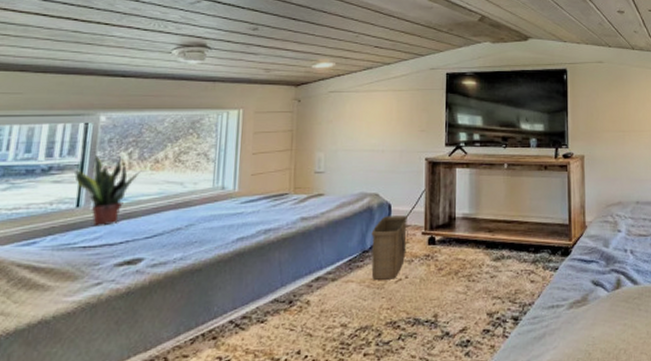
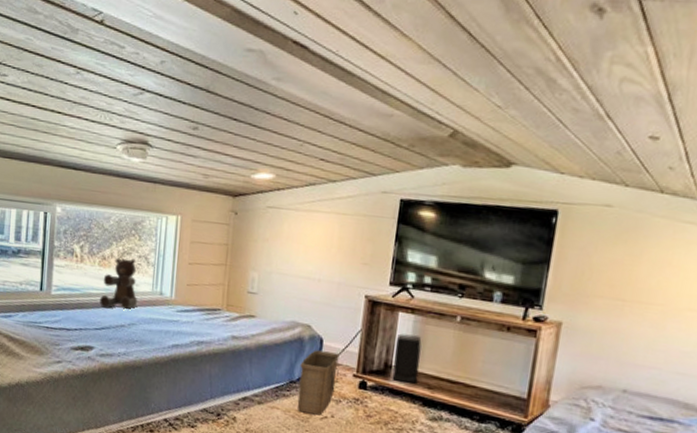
potted plant: present [74,155,142,225] -> none [38,245,92,311]
teddy bear: none [151,157,197,213] -> present [100,258,138,309]
speaker: none [456,187,479,231] -> present [392,333,422,384]

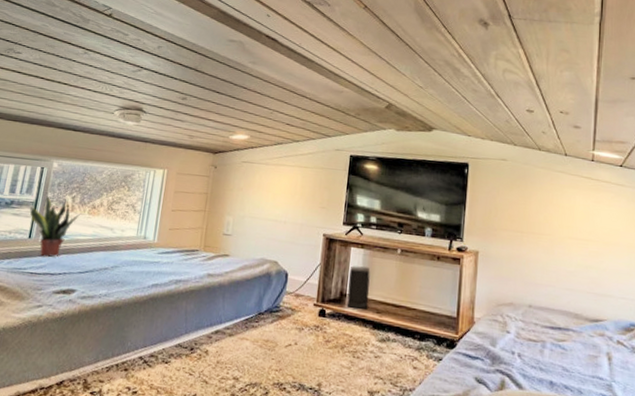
potted plant: none [38,245,92,311] -> present [29,196,81,257]
teddy bear: present [100,258,138,309] -> none [86,206,124,253]
basket: present [297,350,339,416] -> none [264,283,302,344]

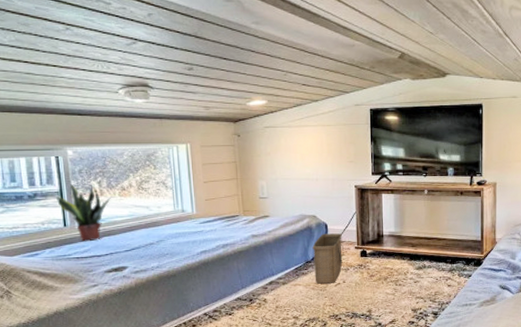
basket: none [264,283,302,344] -> present [312,233,344,284]
speaker: present [346,265,371,310] -> none [383,209,404,246]

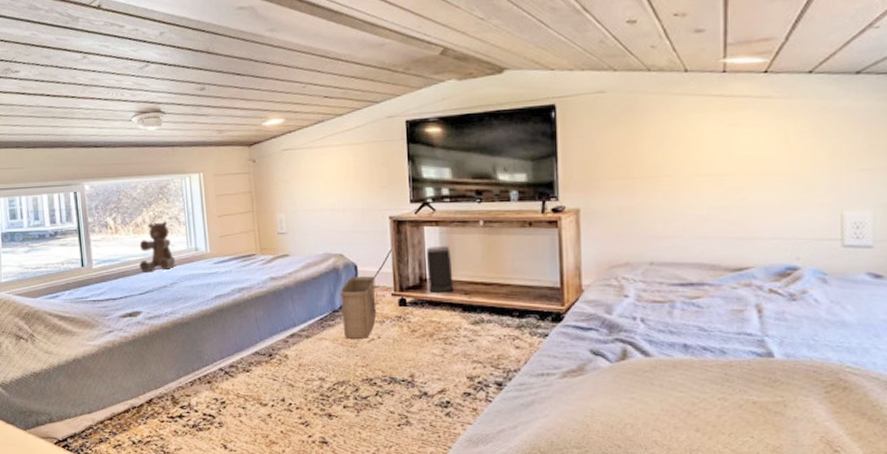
potted plant: present [56,184,112,241] -> none [75,221,126,282]
teddy bear: none [125,185,163,232] -> present [139,221,176,273]
speaker: none [383,209,404,246] -> present [426,246,454,292]

